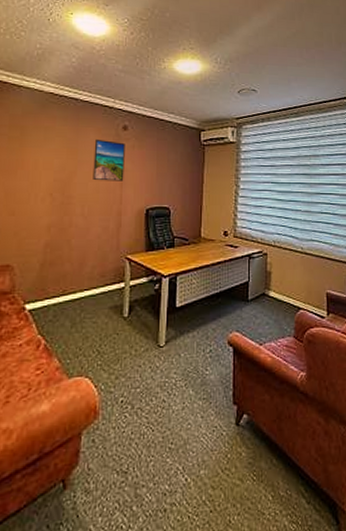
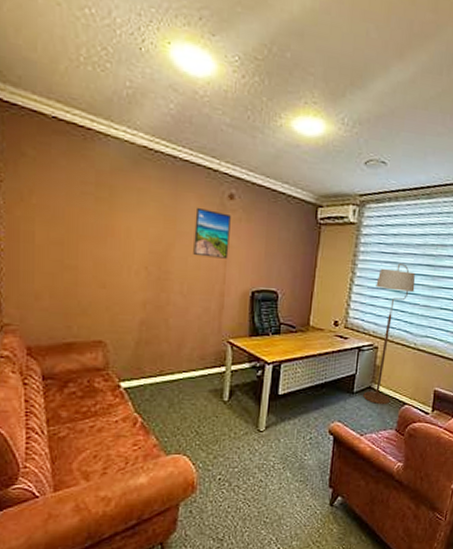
floor lamp: none [258,174,295,312] -> present [363,263,416,405]

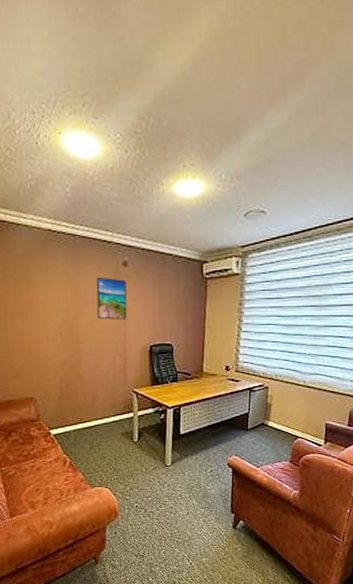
floor lamp: present [363,263,416,405] -> none [257,307,302,439]

